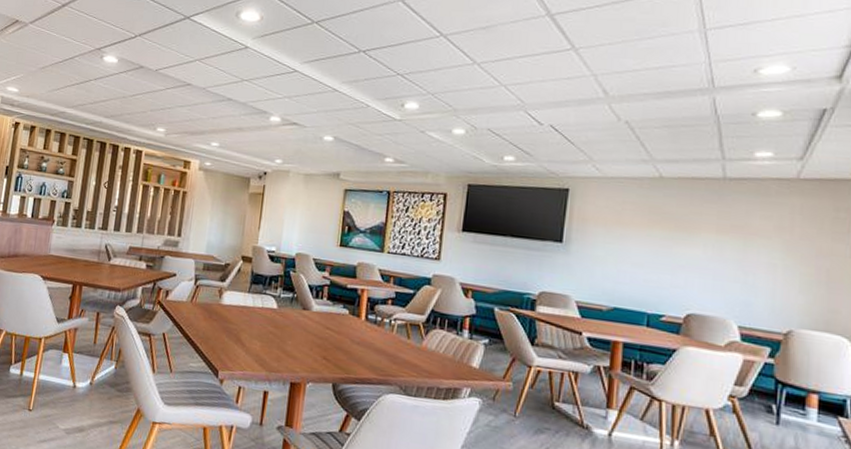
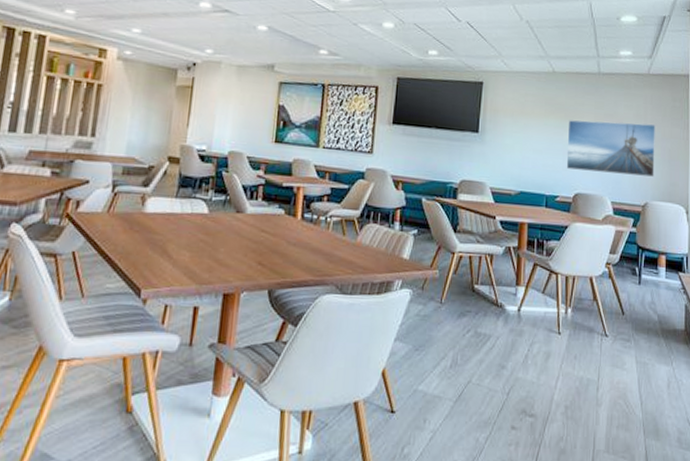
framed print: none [675,231,807,301] -> present [566,120,655,177]

